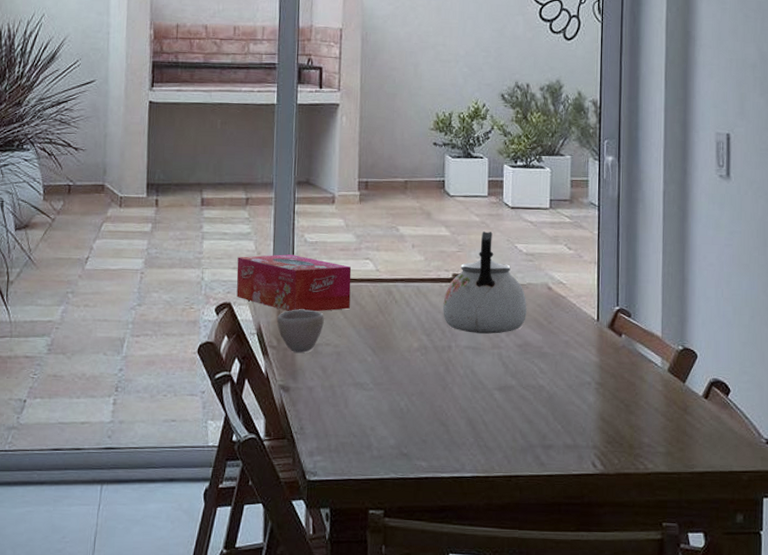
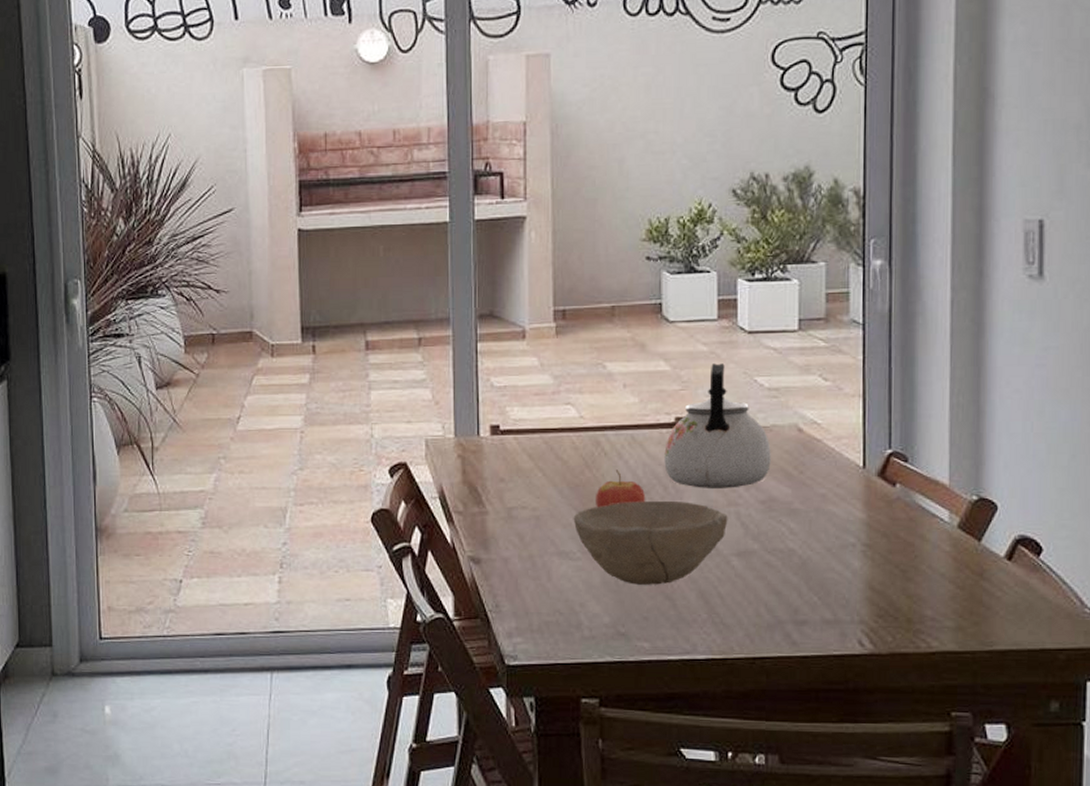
tissue box: present [236,254,352,312] -> none [412,403,549,471]
cup: present [277,309,324,353] -> none [463,467,518,518]
bowl: none [368,342,492,413] -> present [573,501,728,585]
fruit: none [386,315,428,347] -> present [595,470,646,508]

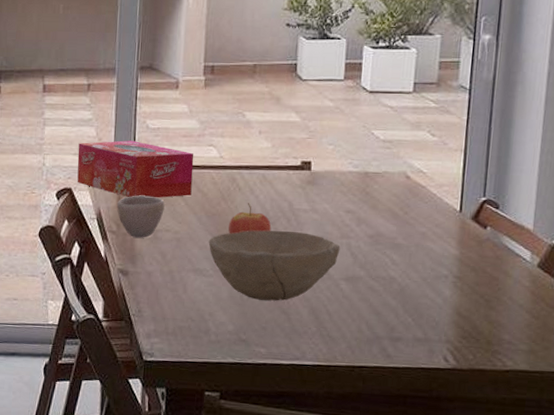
tissue box: none [412,403,549,471] -> present [77,140,194,198]
cup: none [463,467,518,518] -> present [117,195,165,238]
kettle: present [664,363,771,488] -> none [289,117,382,224]

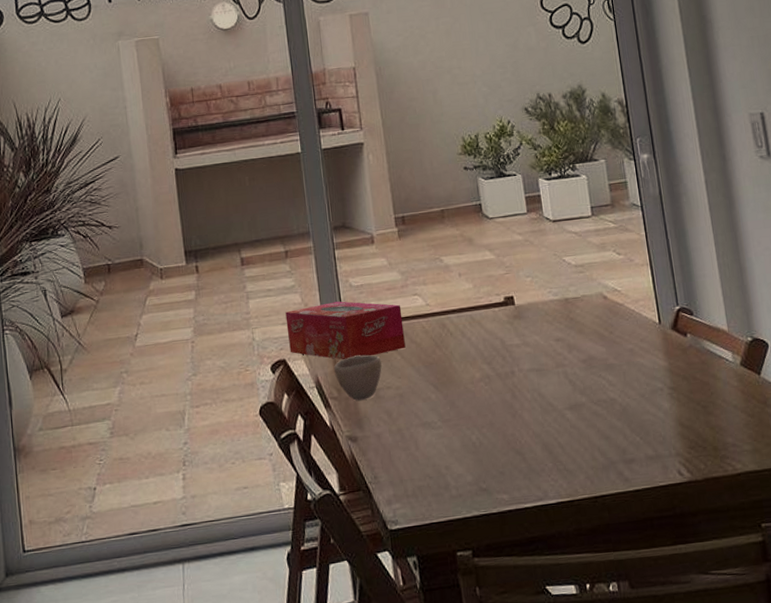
bowl: present [208,230,340,301] -> none [431,367,559,445]
fruit: present [228,203,272,234] -> none [447,346,489,381]

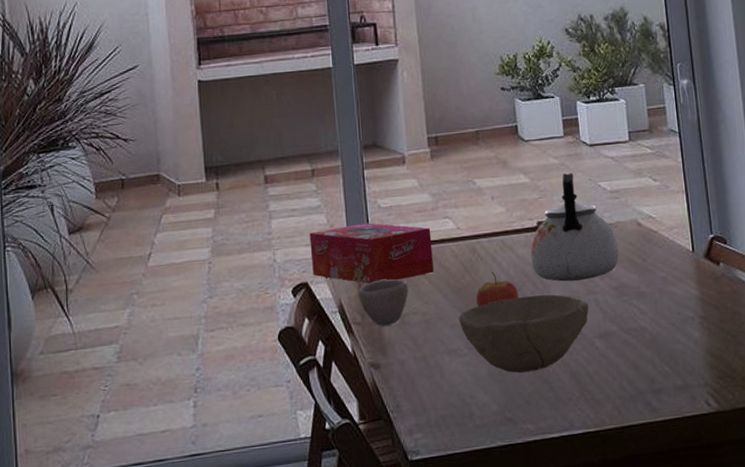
bowl: none [431,367,559,445] -> present [458,294,589,373]
fruit: none [447,346,489,381] -> present [475,272,519,307]
kettle: none [498,249,586,355] -> present [530,173,619,282]

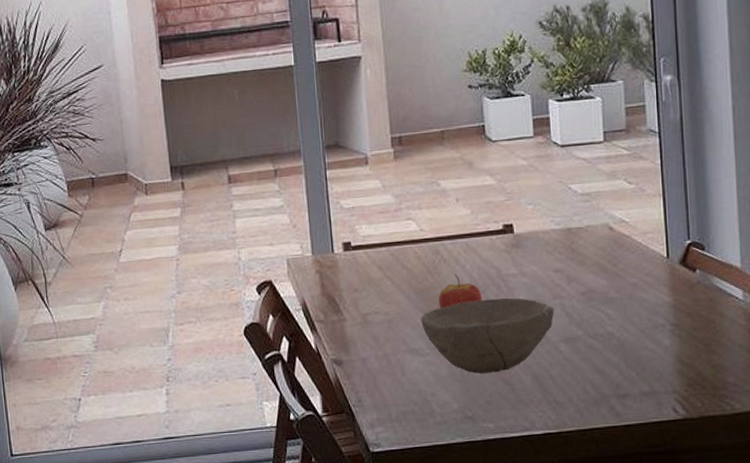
tissue box: present [309,223,434,284] -> none [273,223,396,284]
cup: present [359,278,408,326] -> none [321,279,371,325]
kettle: present [530,173,619,282] -> none [495,175,588,285]

